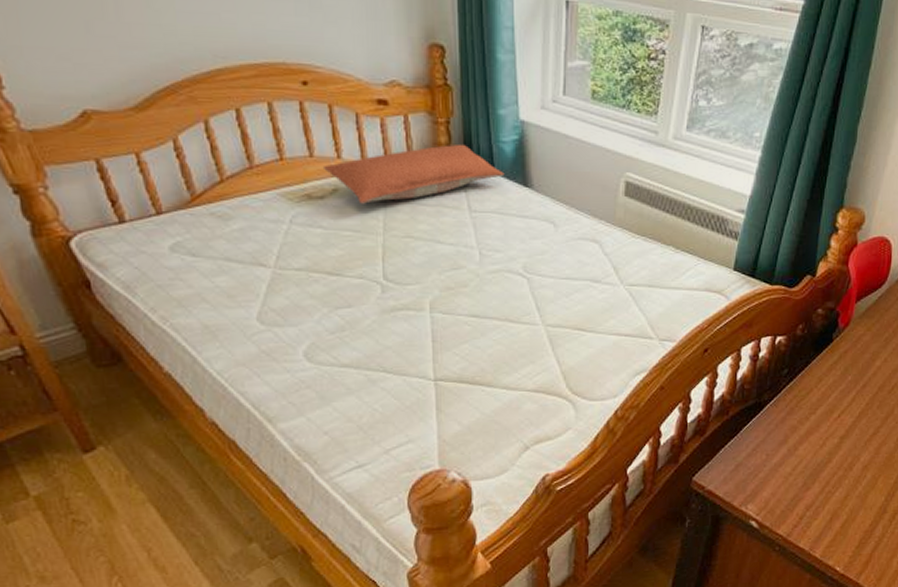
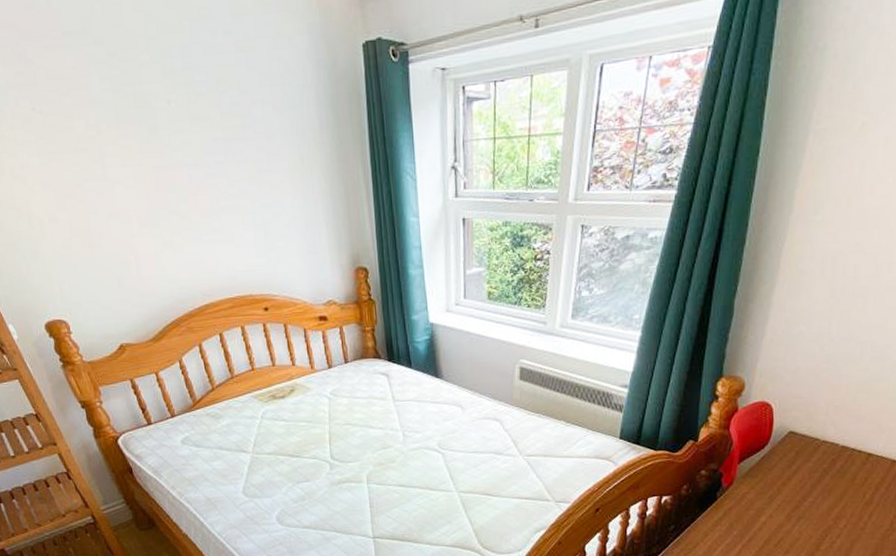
pillow: present [324,144,505,204] -> none [283,346,420,400]

